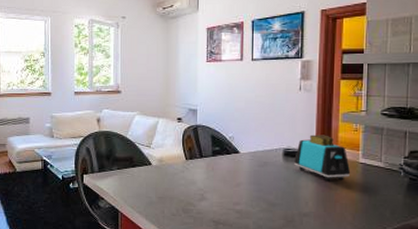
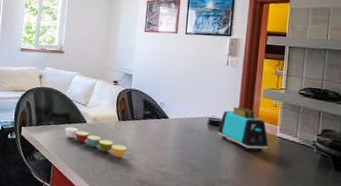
bowl: none [129,170,197,199] -> present [64,126,127,158]

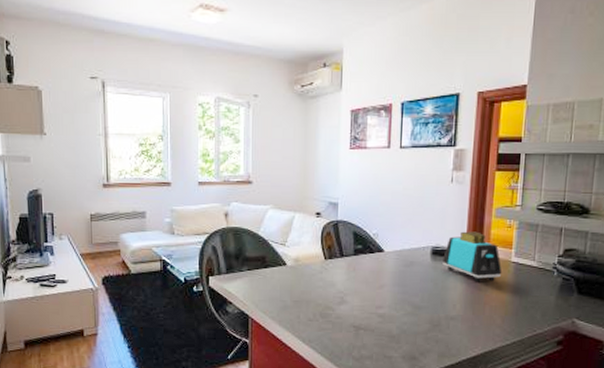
bowl: present [64,126,127,158] -> none [261,271,337,303]

